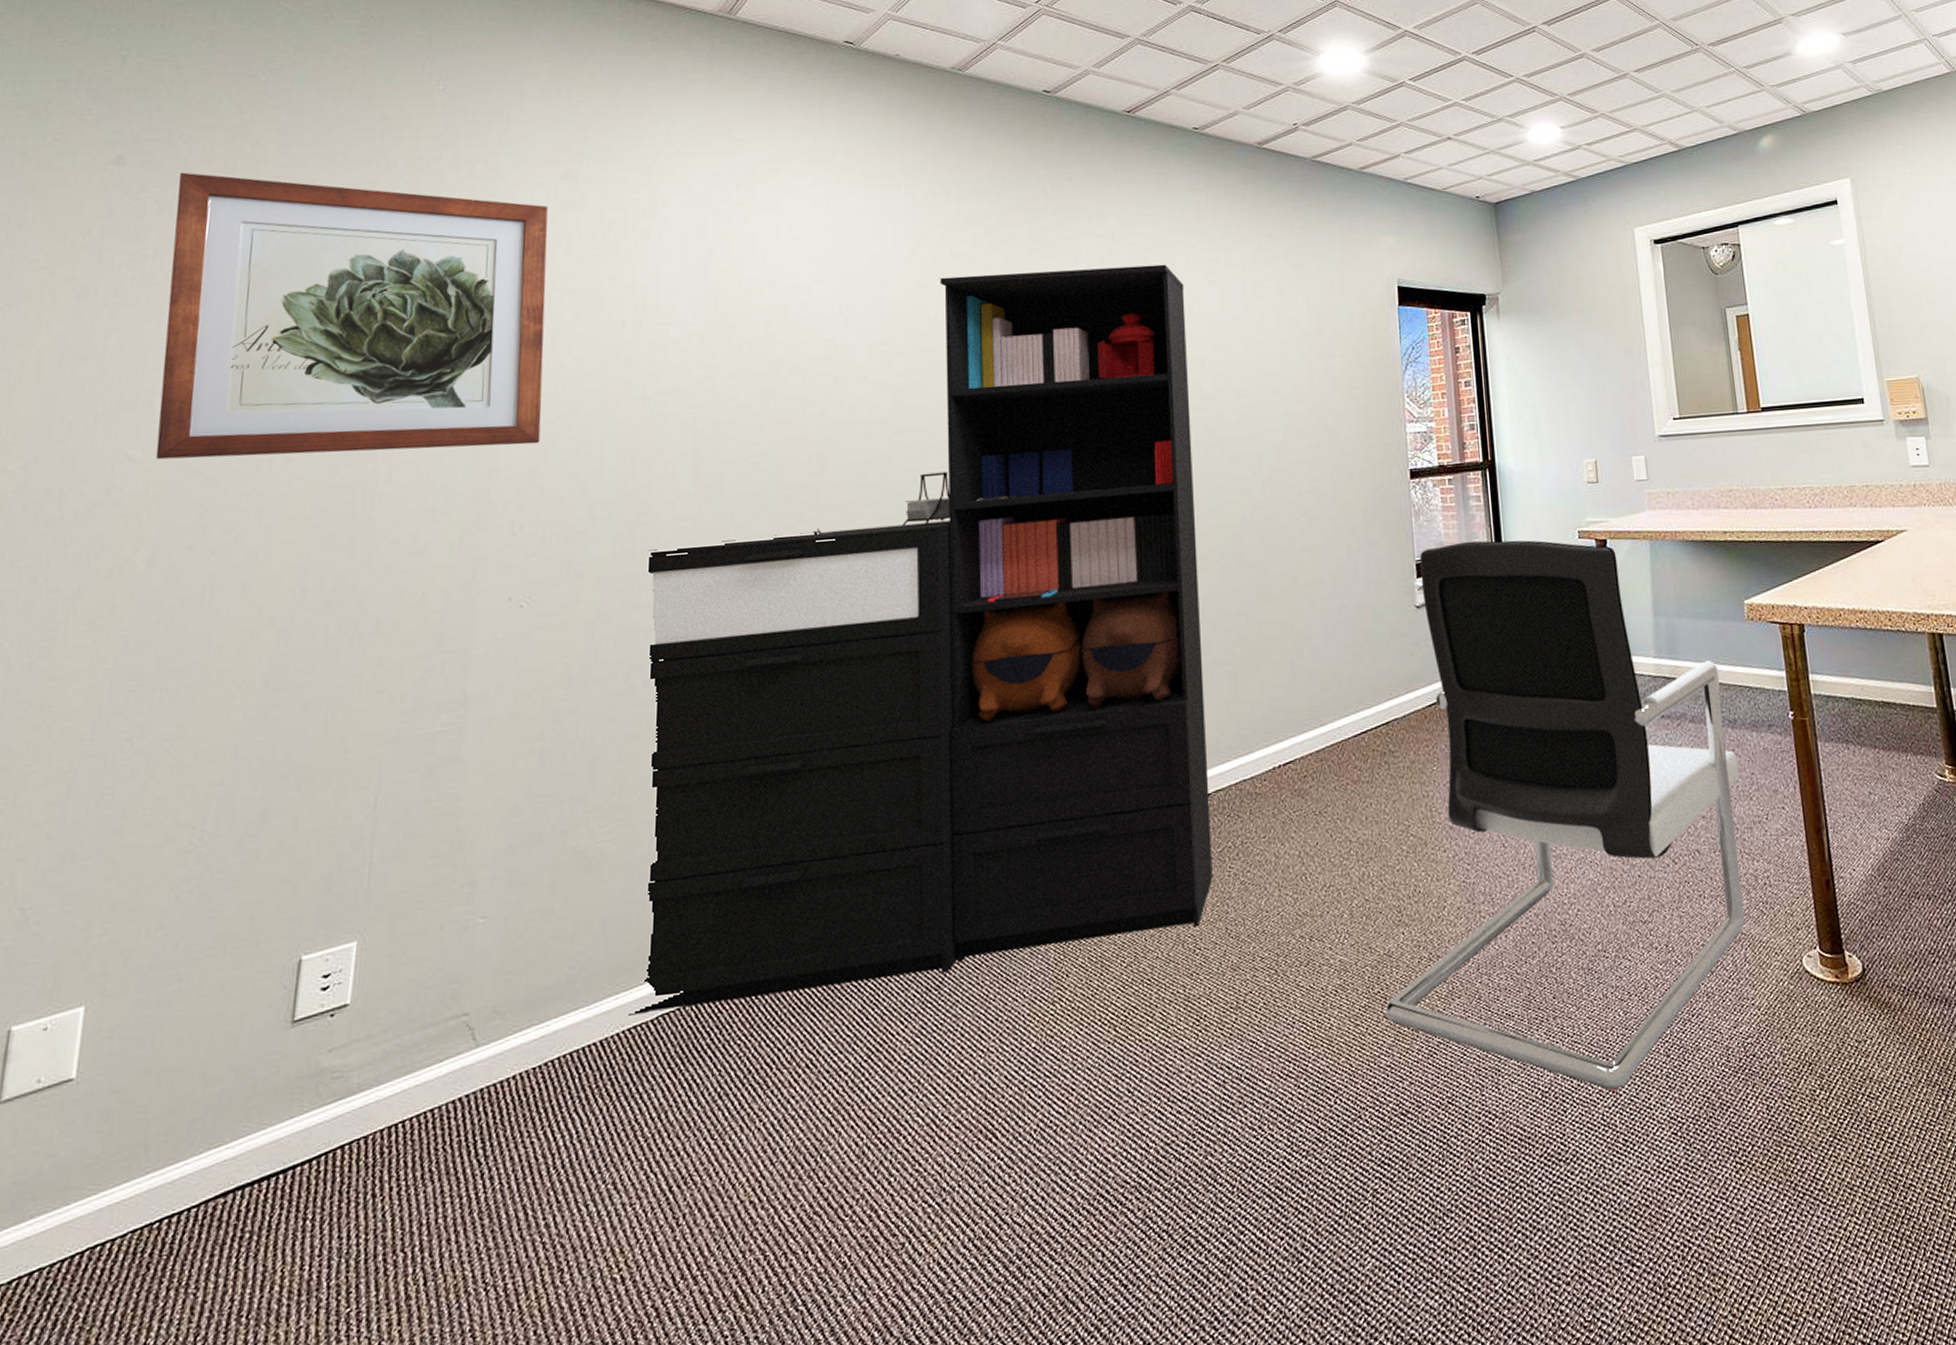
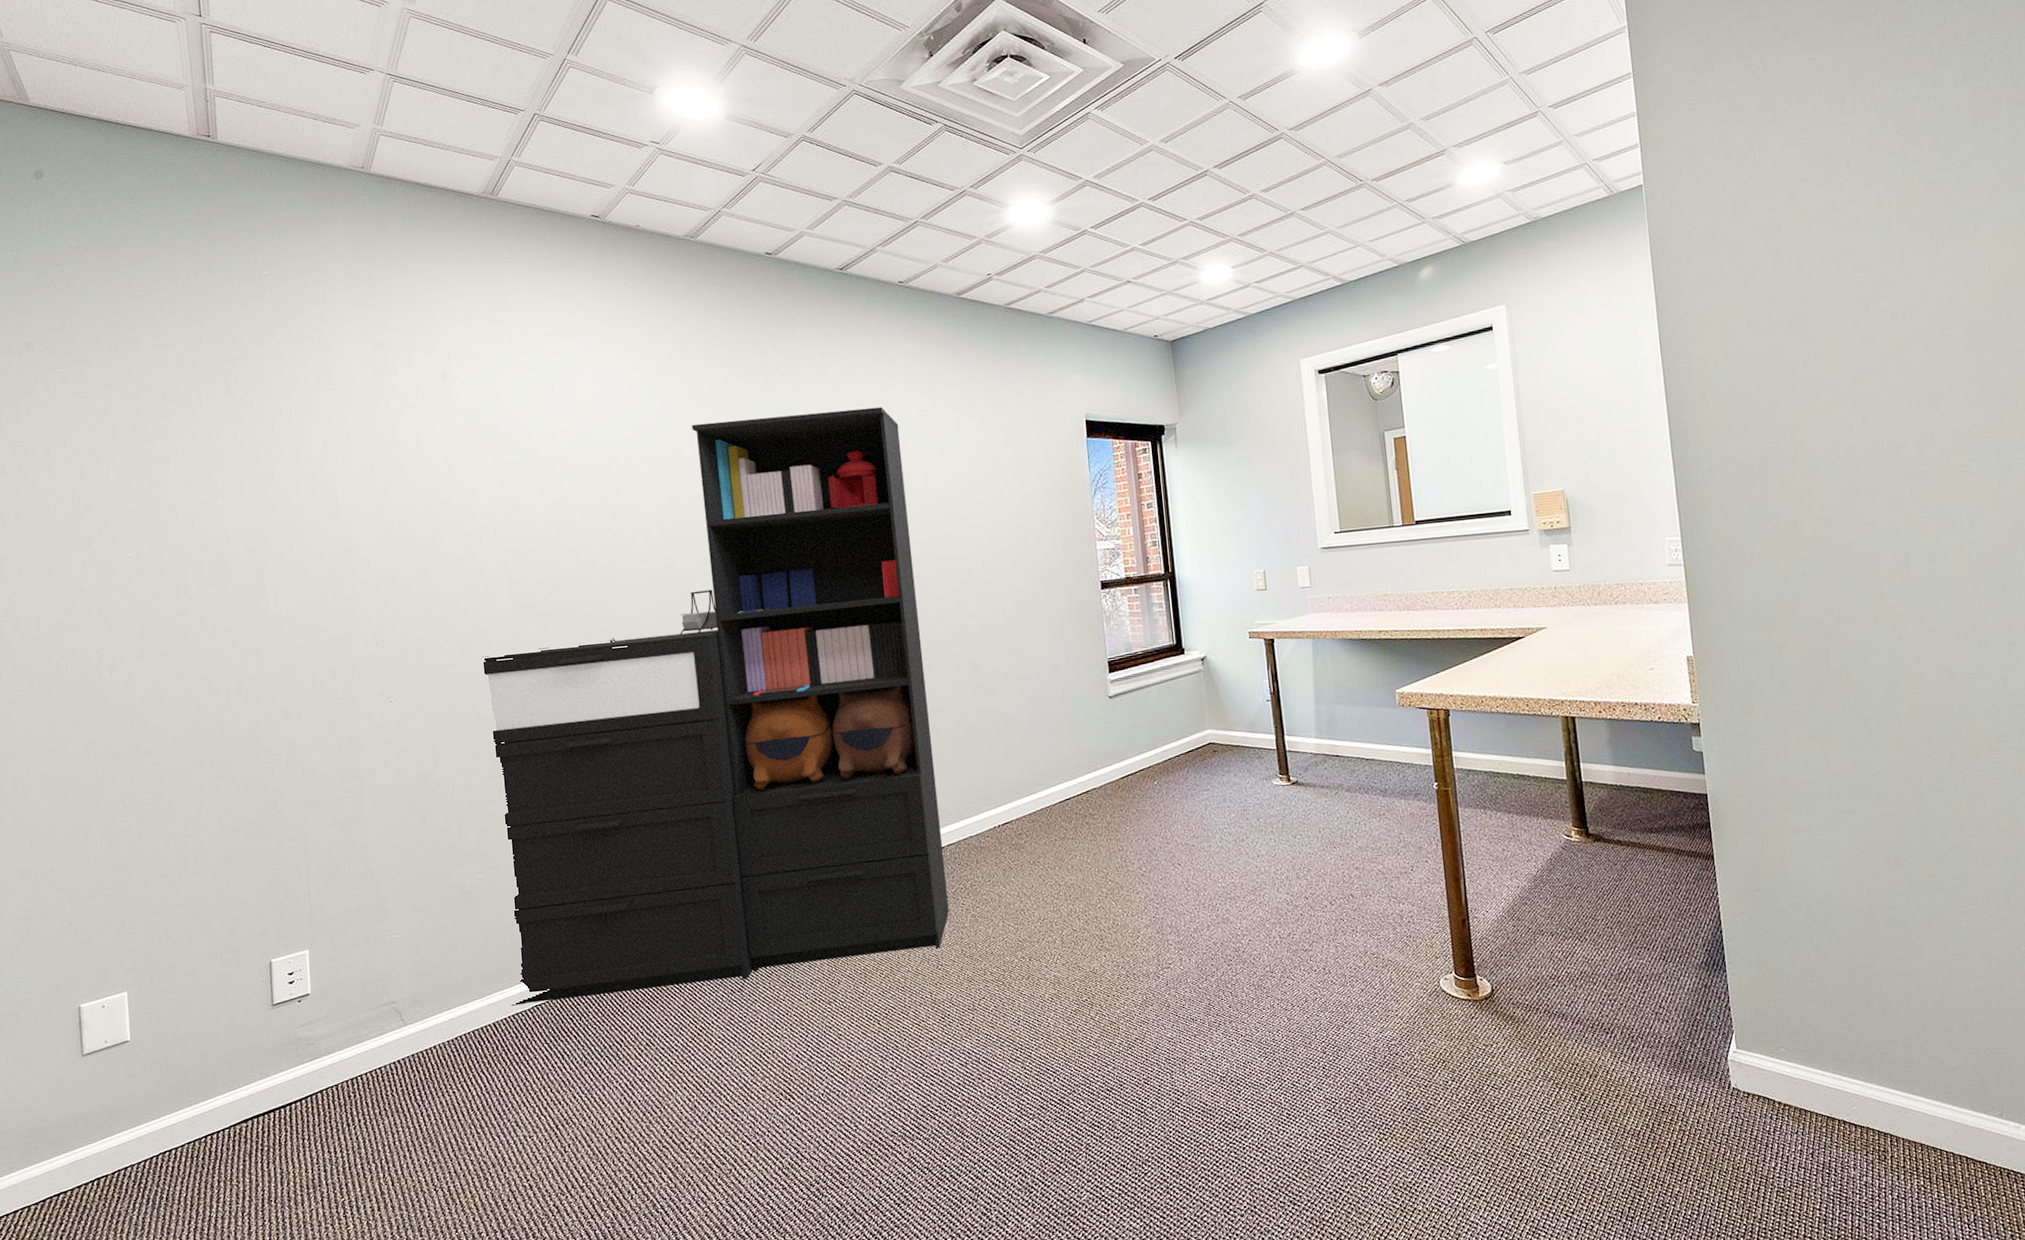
wall art: present [155,172,548,460] -> none [77,354,387,590]
office chair: present [1385,540,1745,1090] -> none [1092,640,1392,1077]

